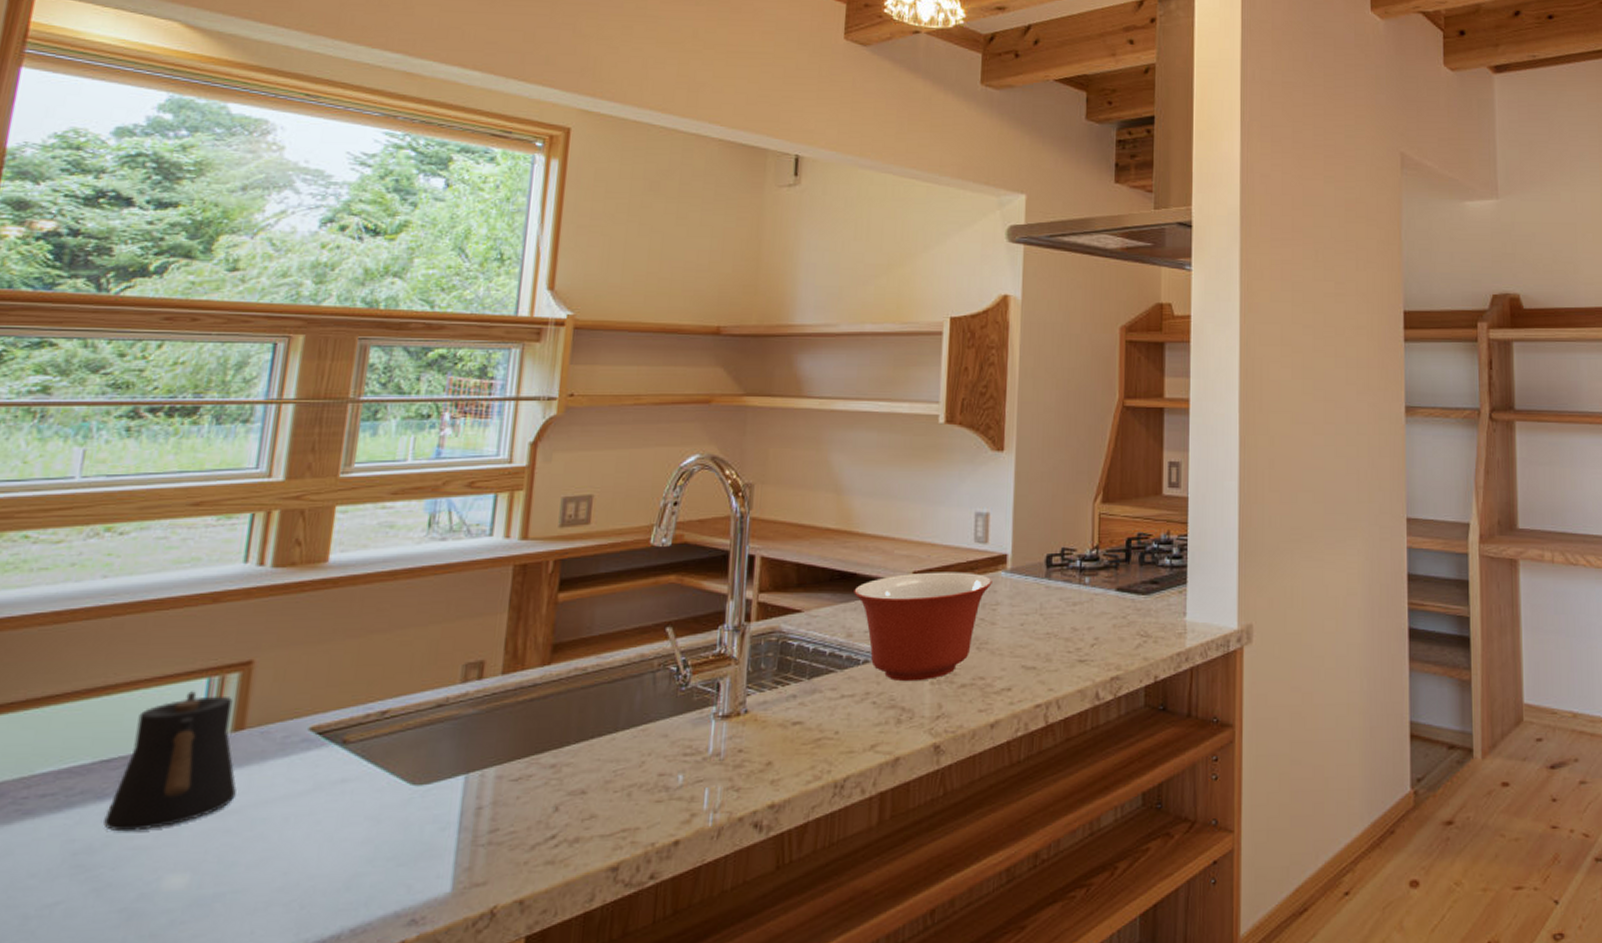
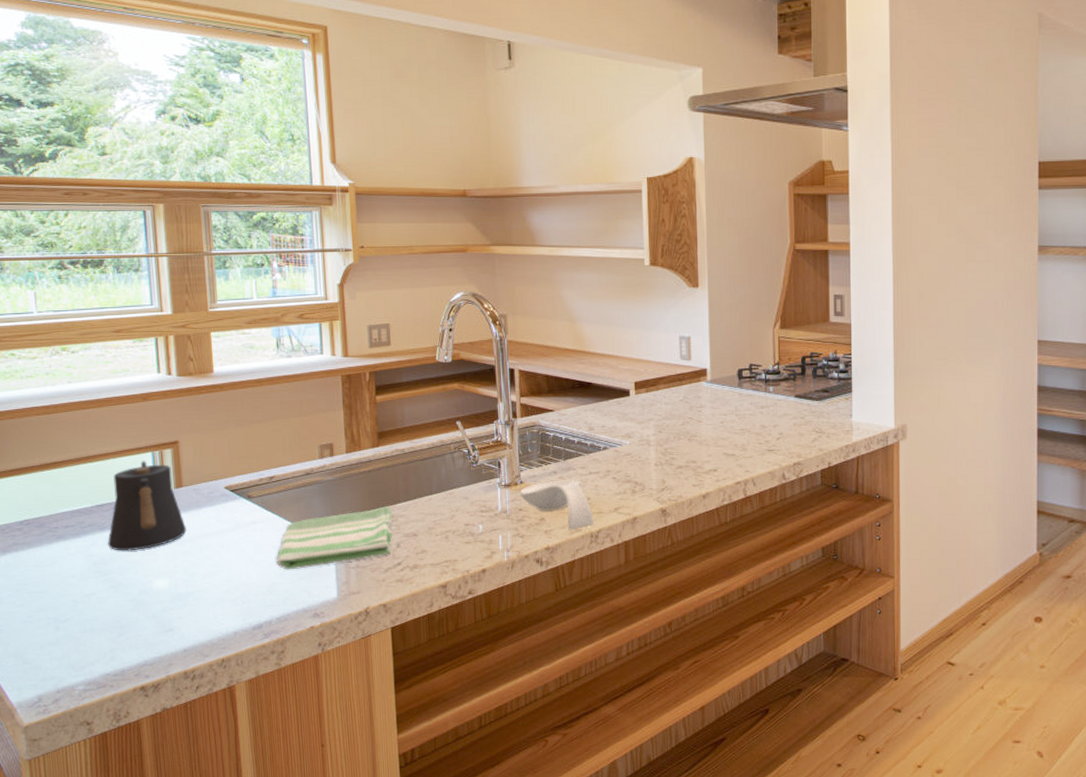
dish towel: none [366,750,558,852] -> present [276,506,394,570]
spoon rest: none [741,706,840,779] -> present [519,480,594,530]
mixing bowl: present [854,571,992,682] -> none [591,382,697,463]

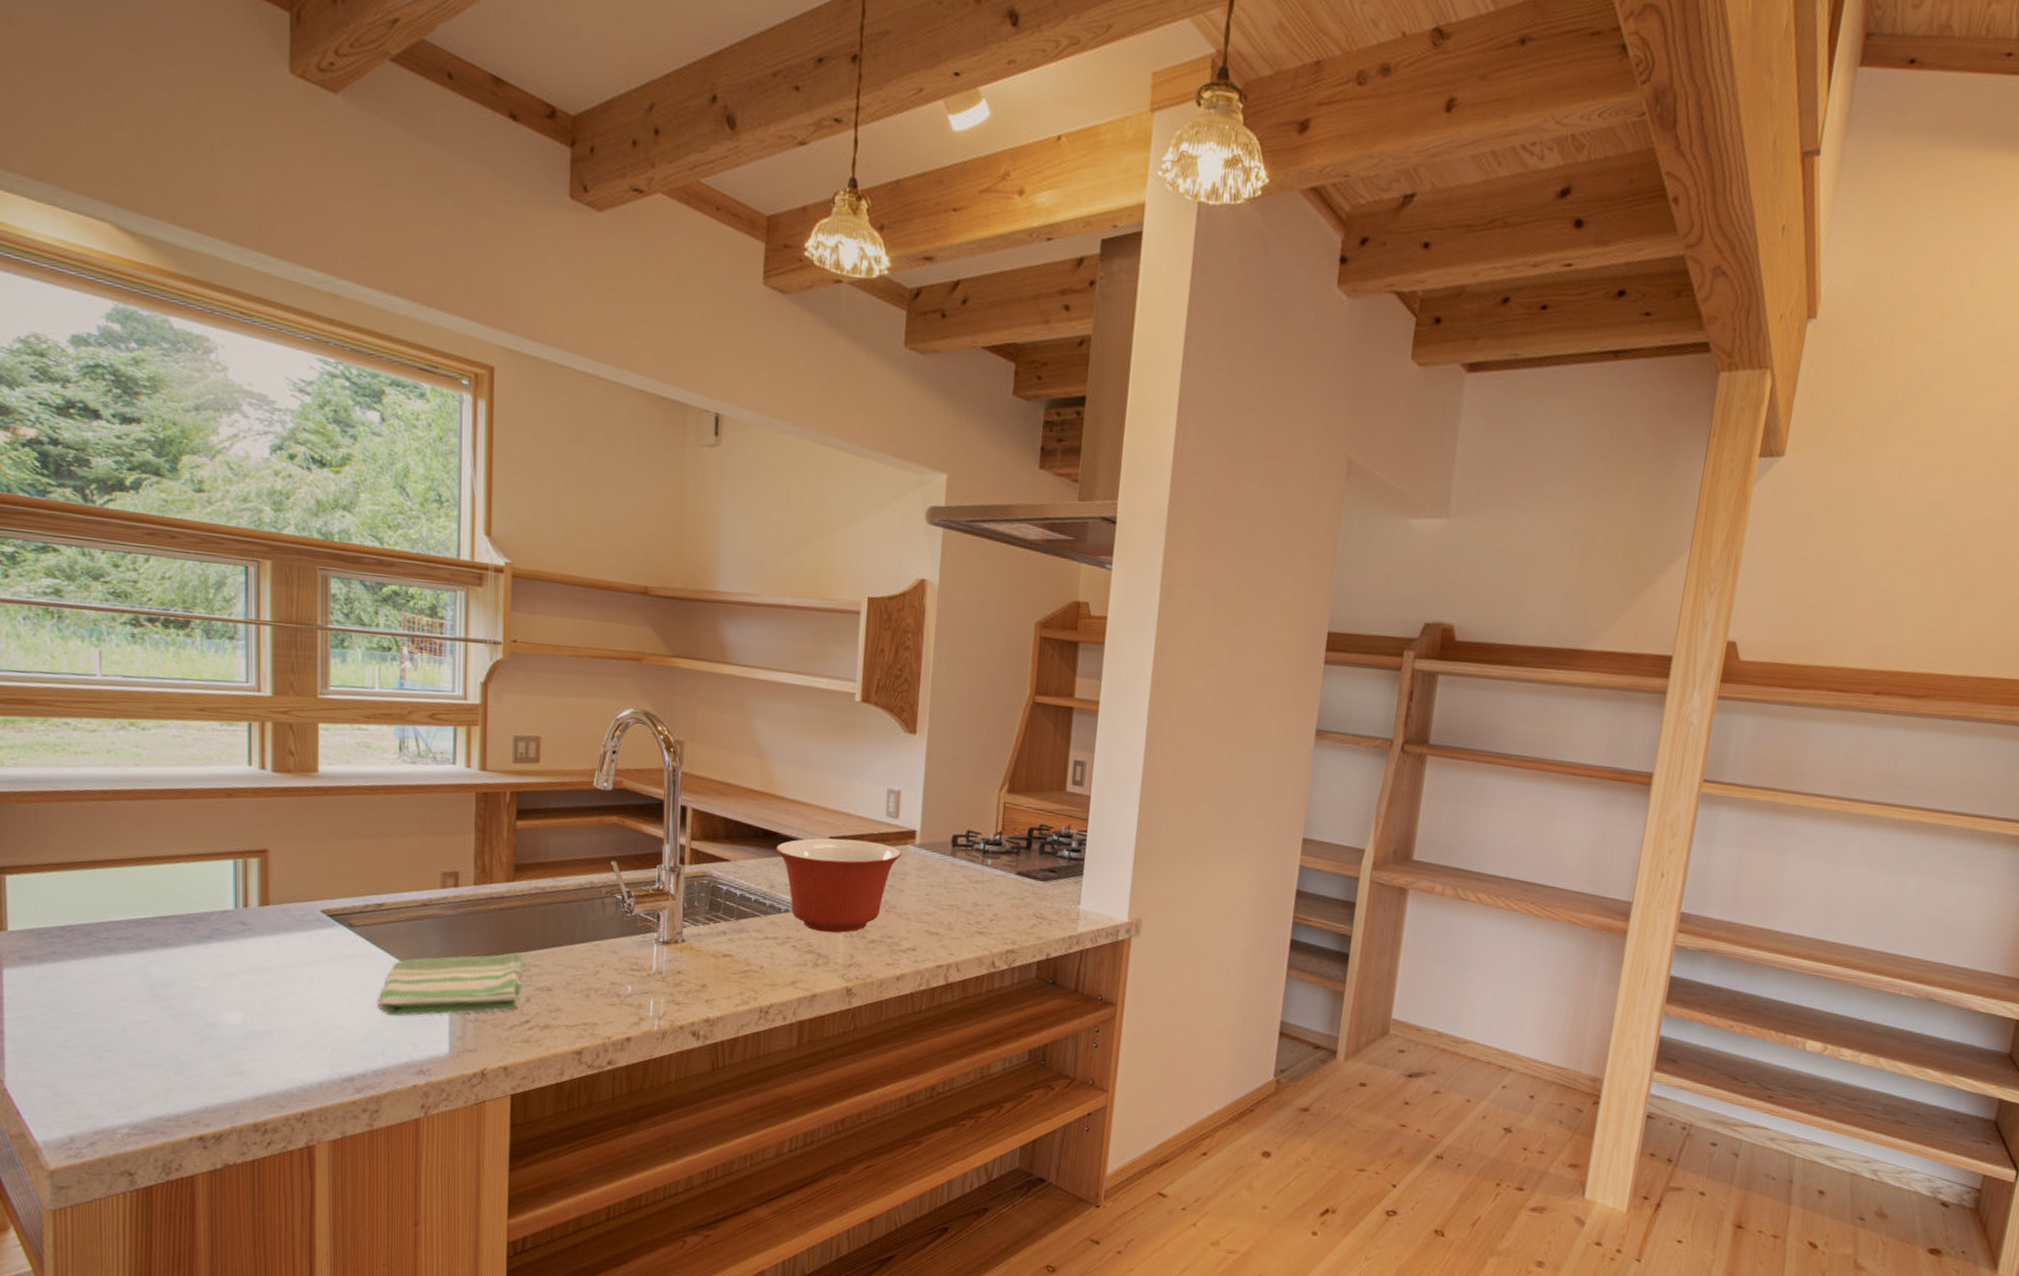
kettle: present [108,461,186,551] -> none [171,869,269,975]
spoon rest: present [519,480,594,530] -> none [679,942,765,1003]
mixing bowl: none [591,382,697,463] -> present [776,838,902,933]

